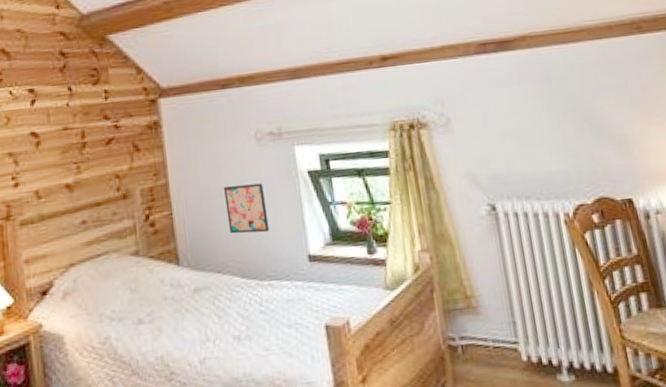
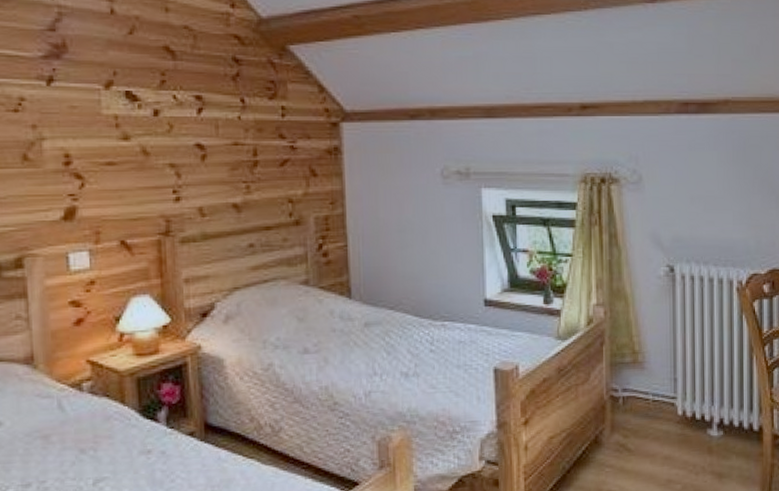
wall art: present [224,183,270,234] -> none [404,222,447,273]

